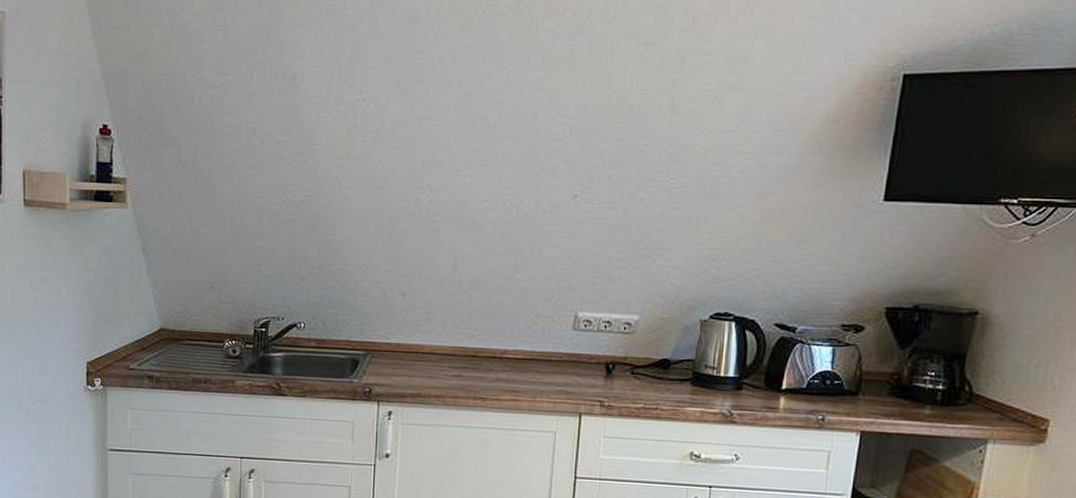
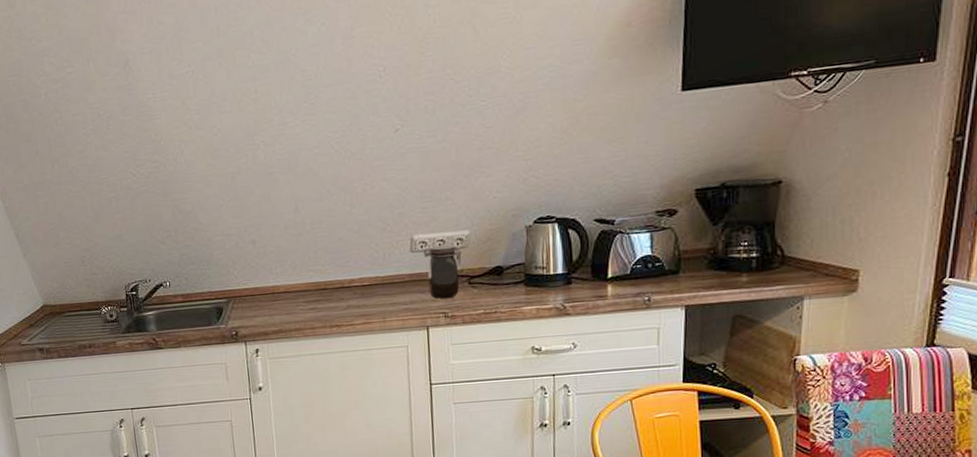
jar: none [586,326,628,385] -> present [423,244,462,299]

